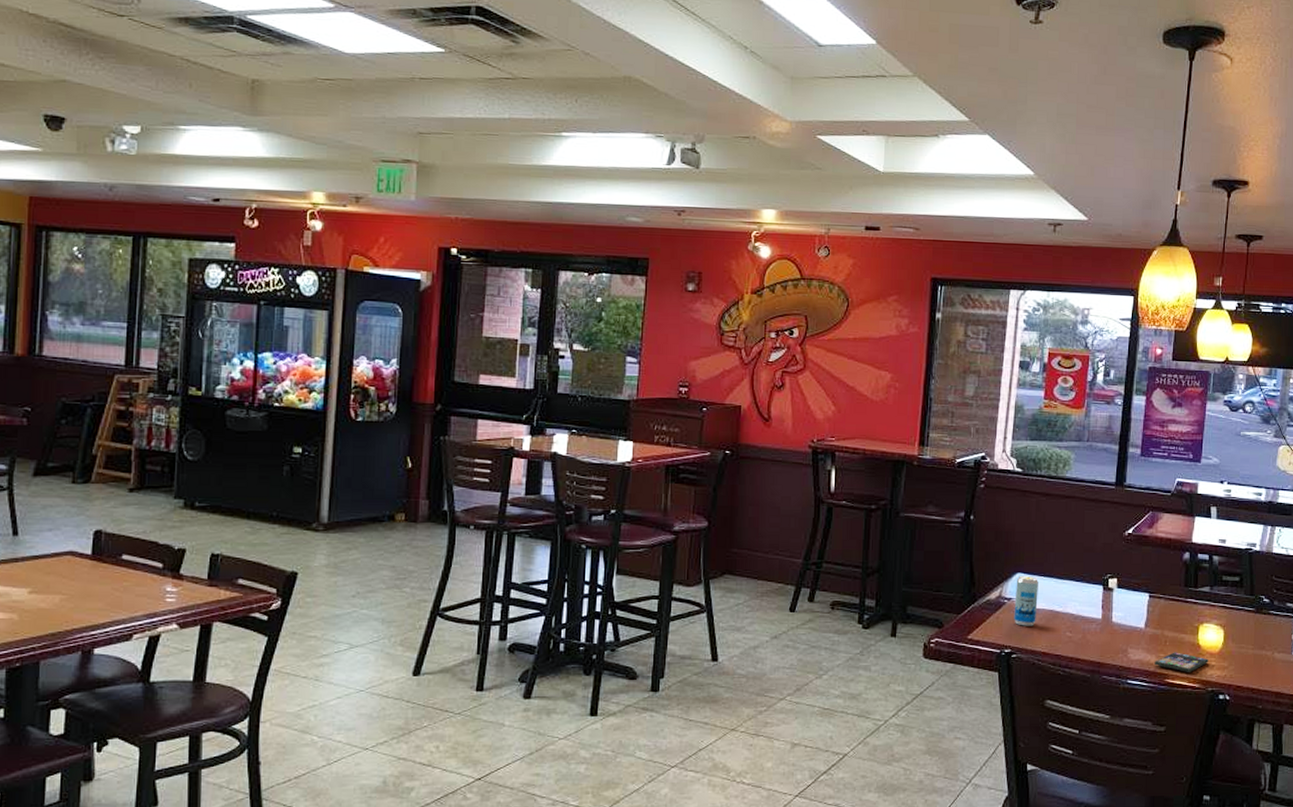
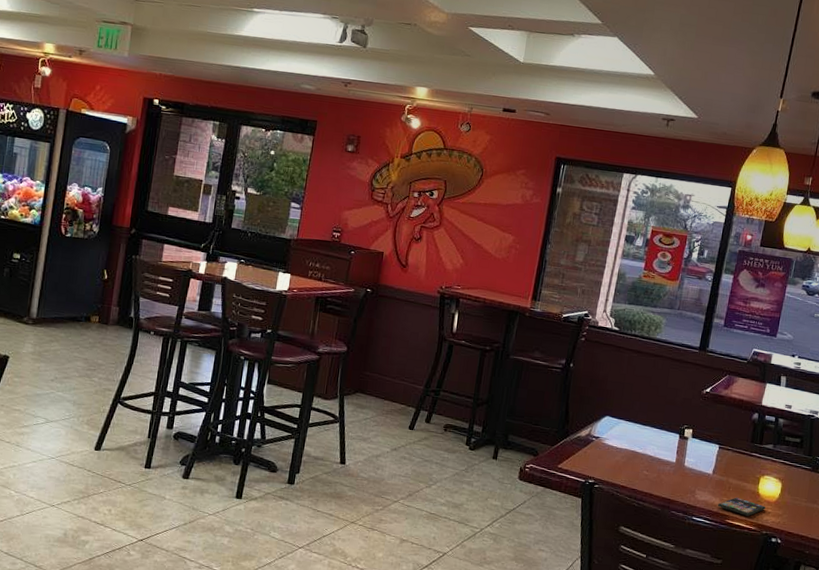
beverage can: present [1014,575,1038,626] -> none [599,418,624,463]

